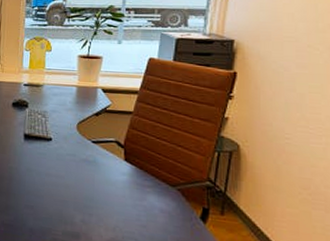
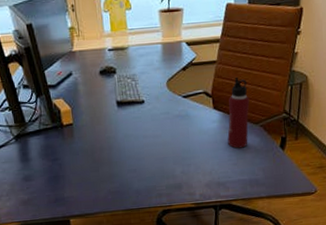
water bottle: none [137,131,167,210] -> present [227,76,250,148]

